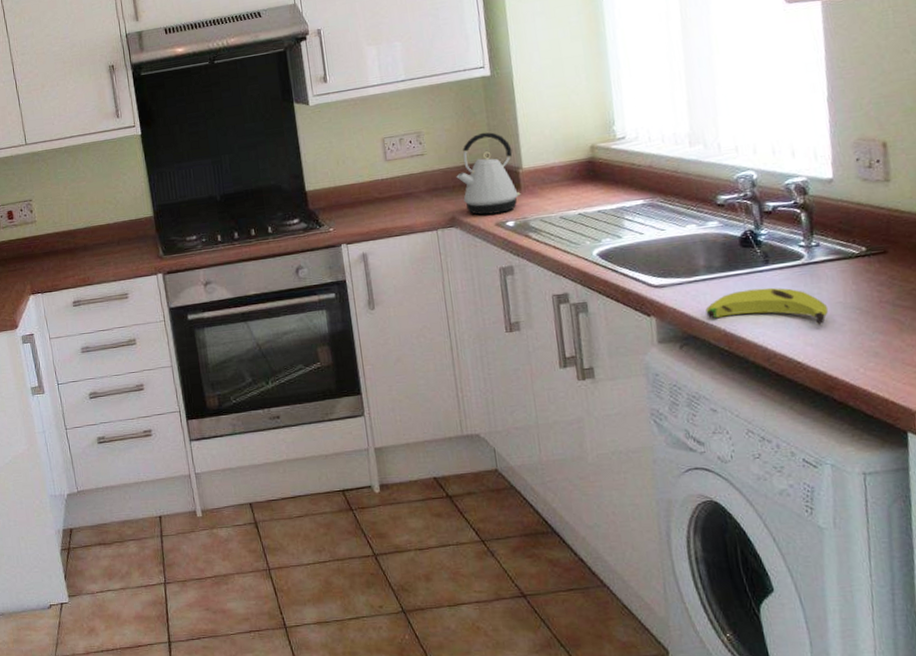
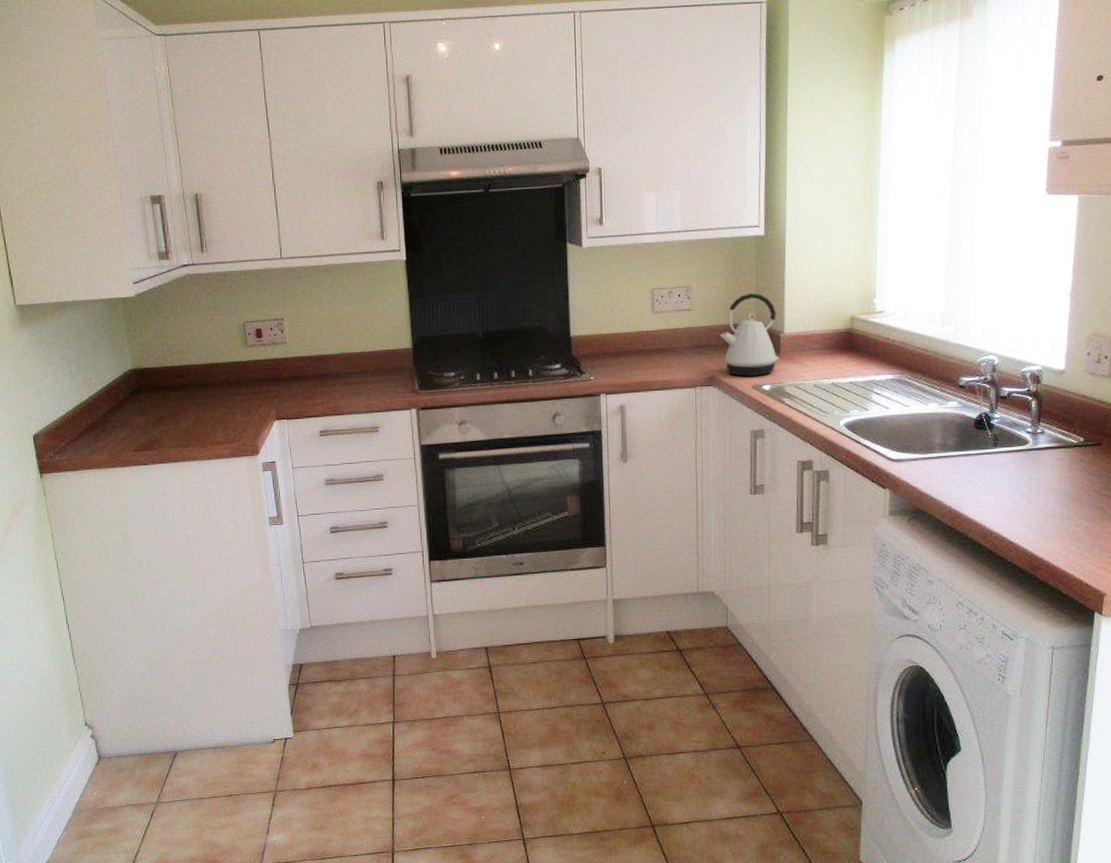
banana: present [705,287,829,325] -> none [936,469,1044,508]

